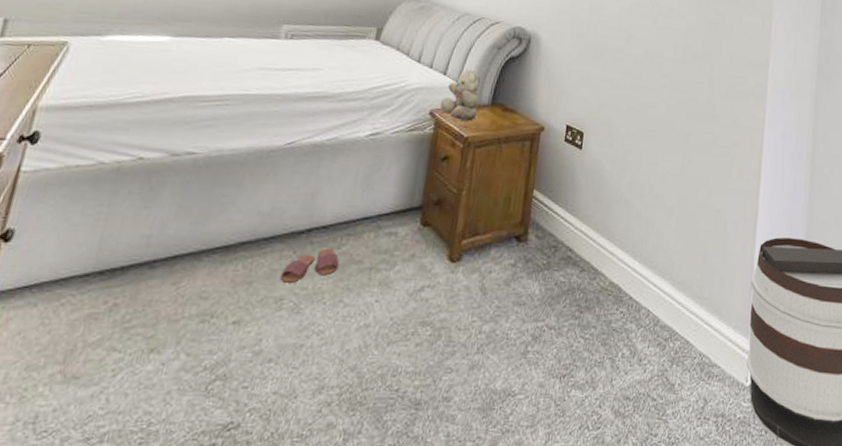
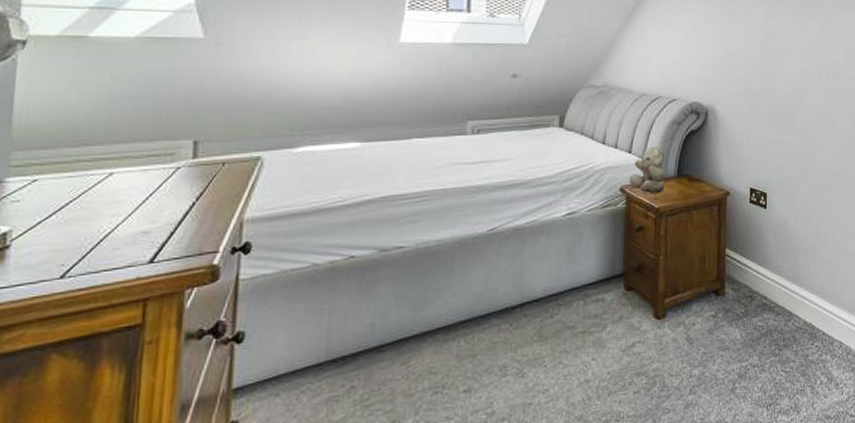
slippers: present [280,248,340,283] -> none [501,318,554,352]

